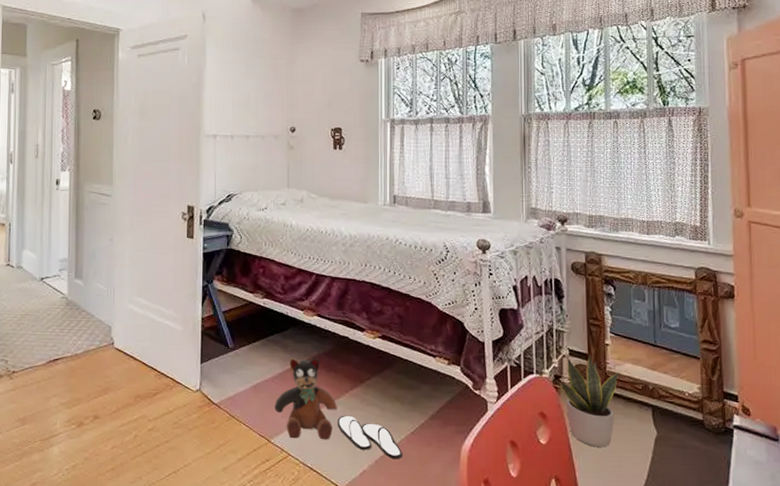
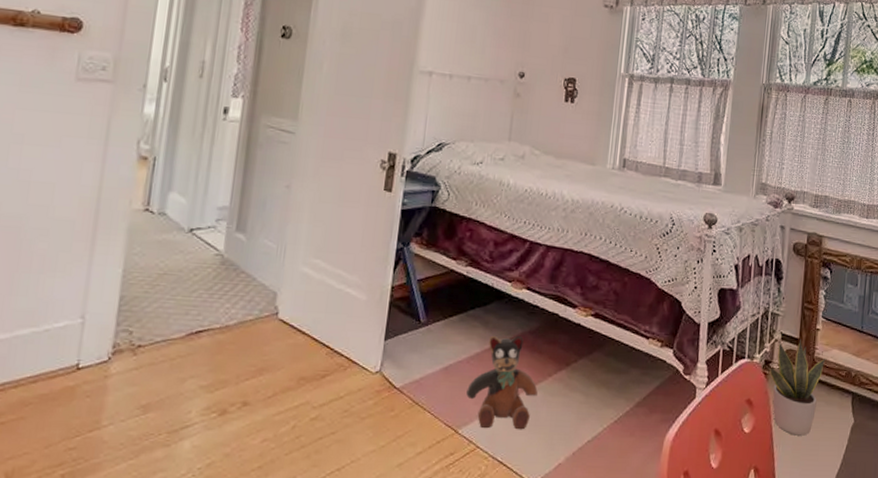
slippers: present [337,415,402,459] -> none [535,402,603,450]

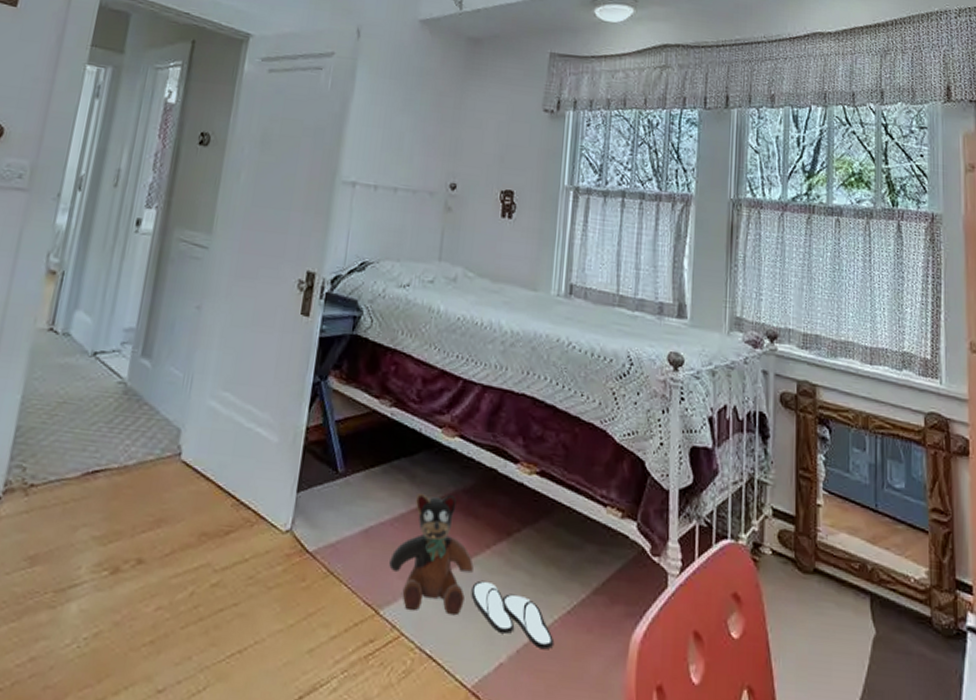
slippers: none [535,402,603,450] -> present [471,580,553,649]
potted plant: present [769,339,826,436] -> none [760,517,832,648]

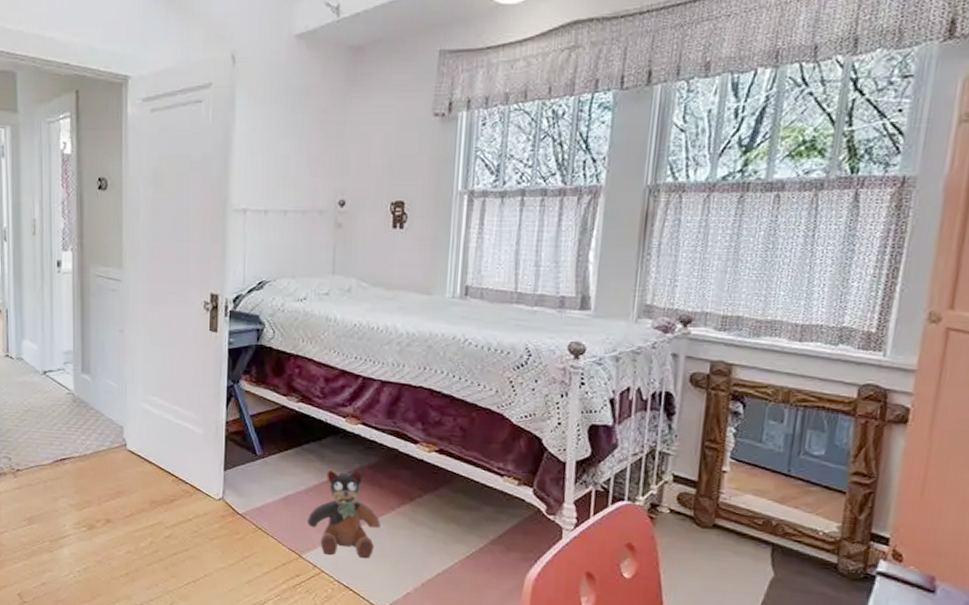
slippers: present [471,580,553,649] -> none [379,534,454,583]

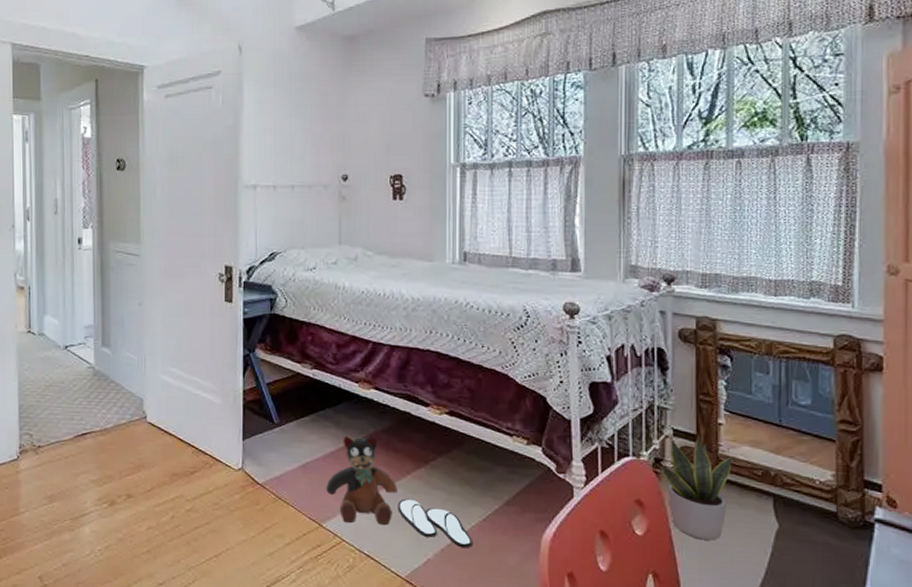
slippers: none [379,534,454,583] -> present [398,498,472,547]
potted plant: none [657,481,735,586] -> present [661,435,734,541]

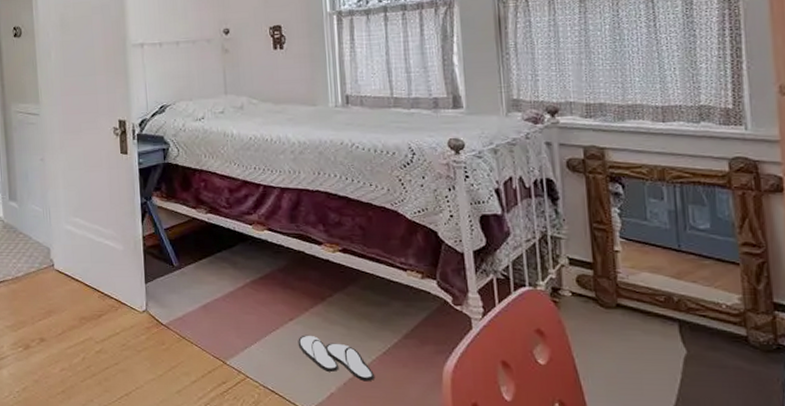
stuffed animal: present [326,435,397,526] -> none [227,275,297,361]
potted plant: present [661,435,734,541] -> none [560,263,634,368]

